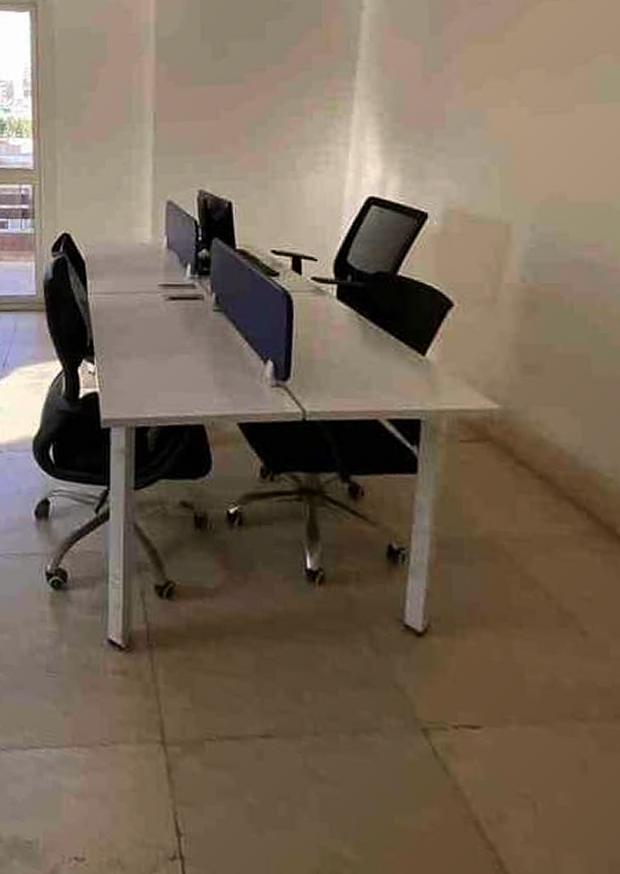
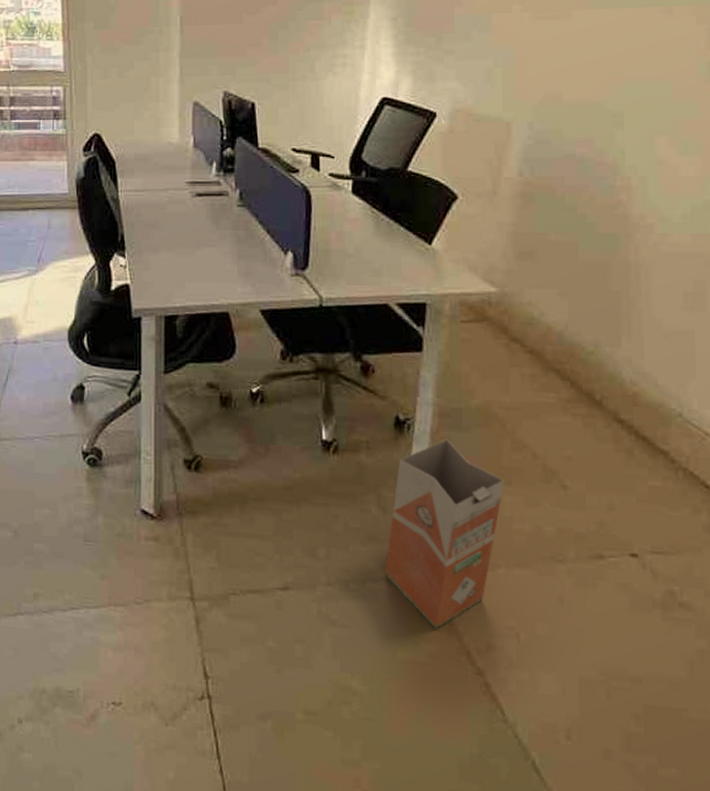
waste bin: none [379,573,514,793] -> present [385,439,504,629]

